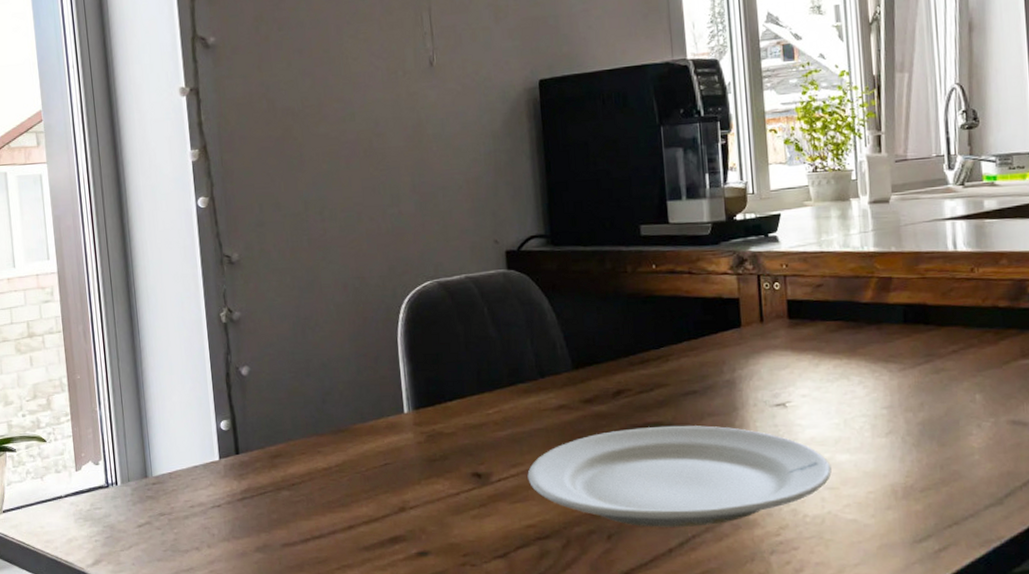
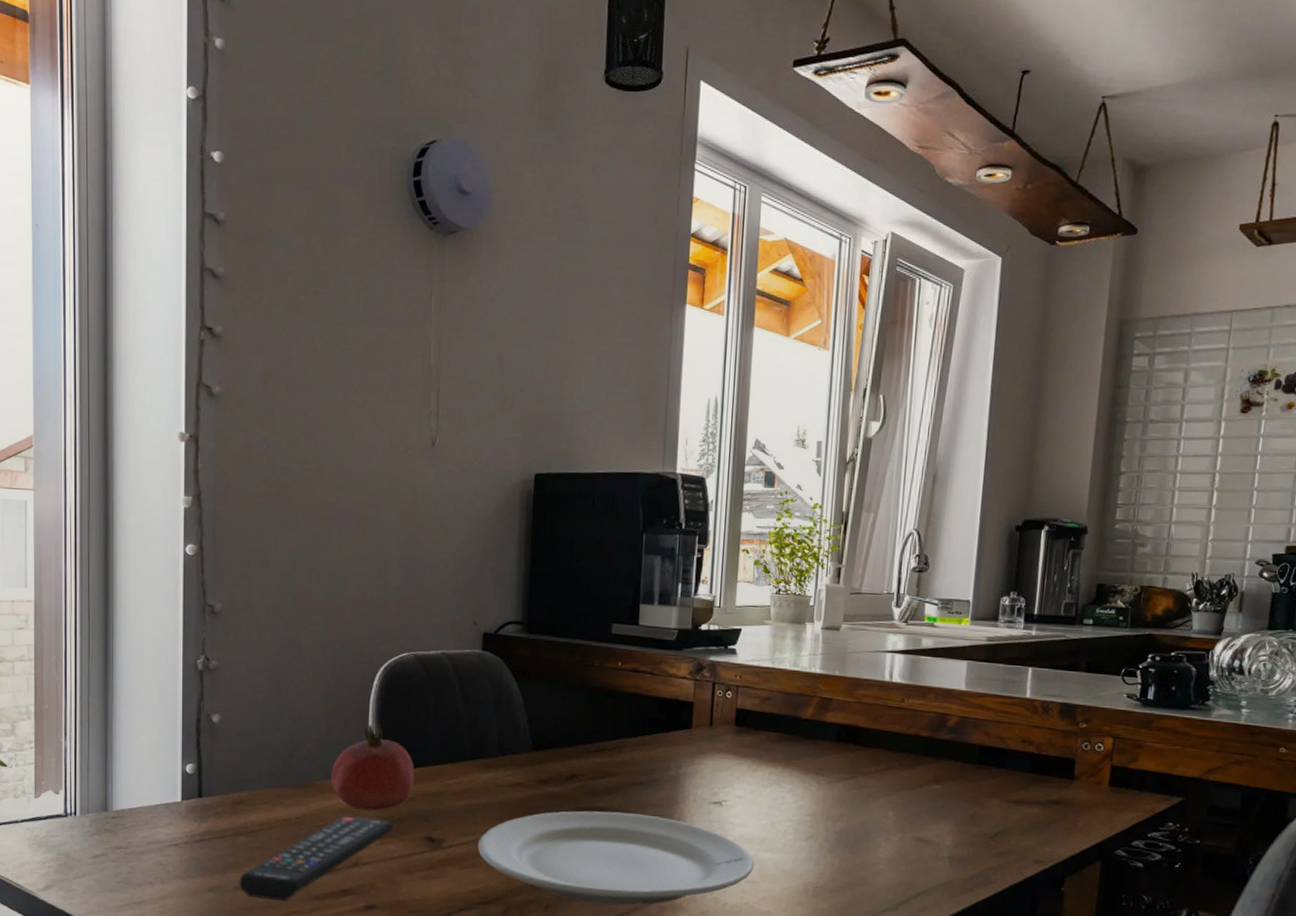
remote control: none [285,458,437,556] -> present [239,816,394,901]
fruit: none [366,358,453,451] -> present [331,724,414,811]

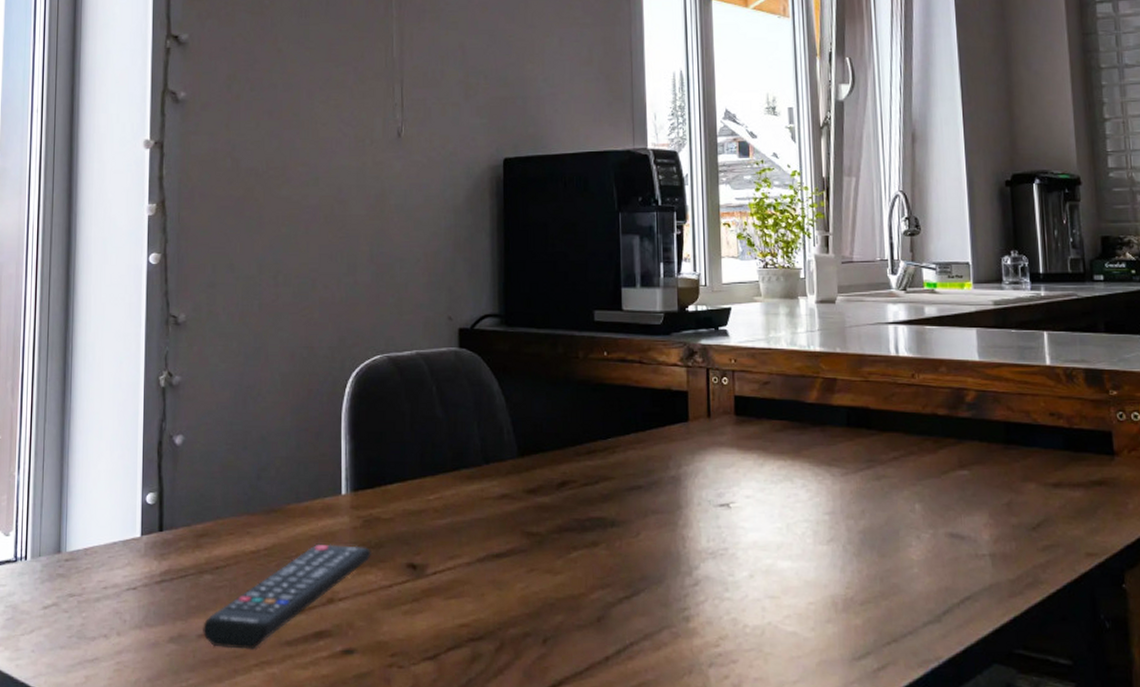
fruit: present [331,724,414,811] -> none [302,436,392,536]
plate: present [477,810,754,905] -> none [464,522,773,633]

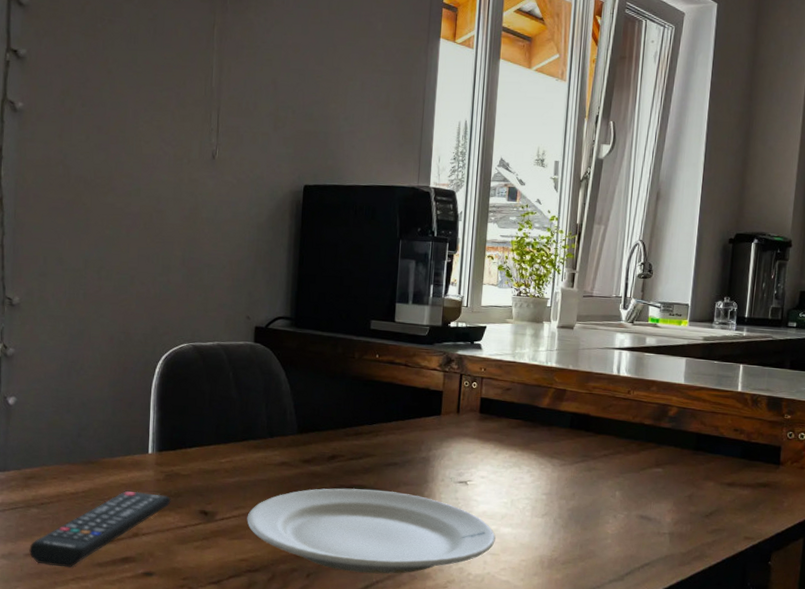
plate: none [464,522,773,633] -> present [247,488,496,574]

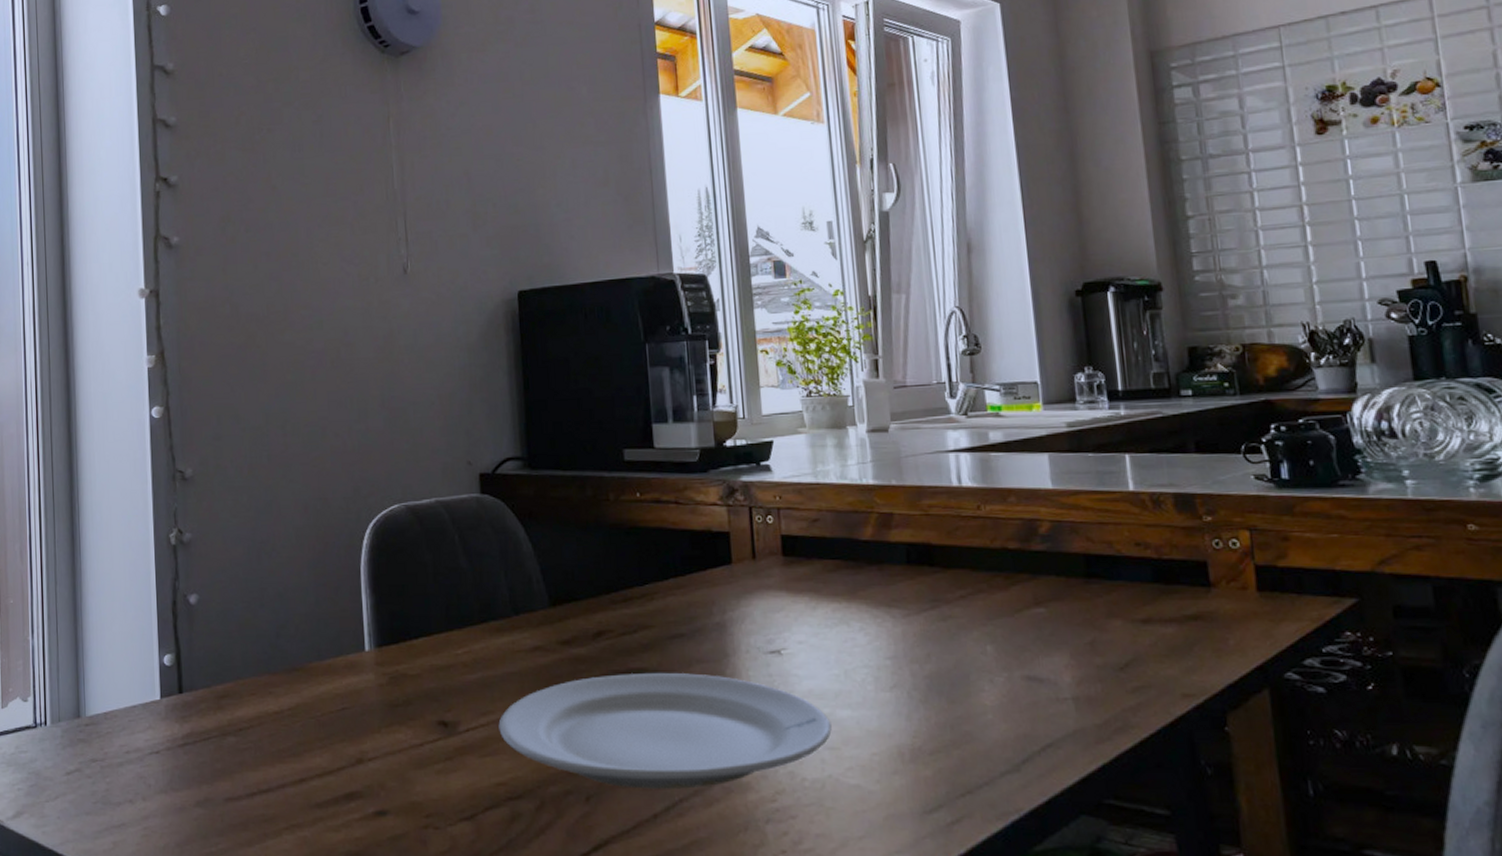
remote control: present [29,490,171,568] -> none [229,702,400,813]

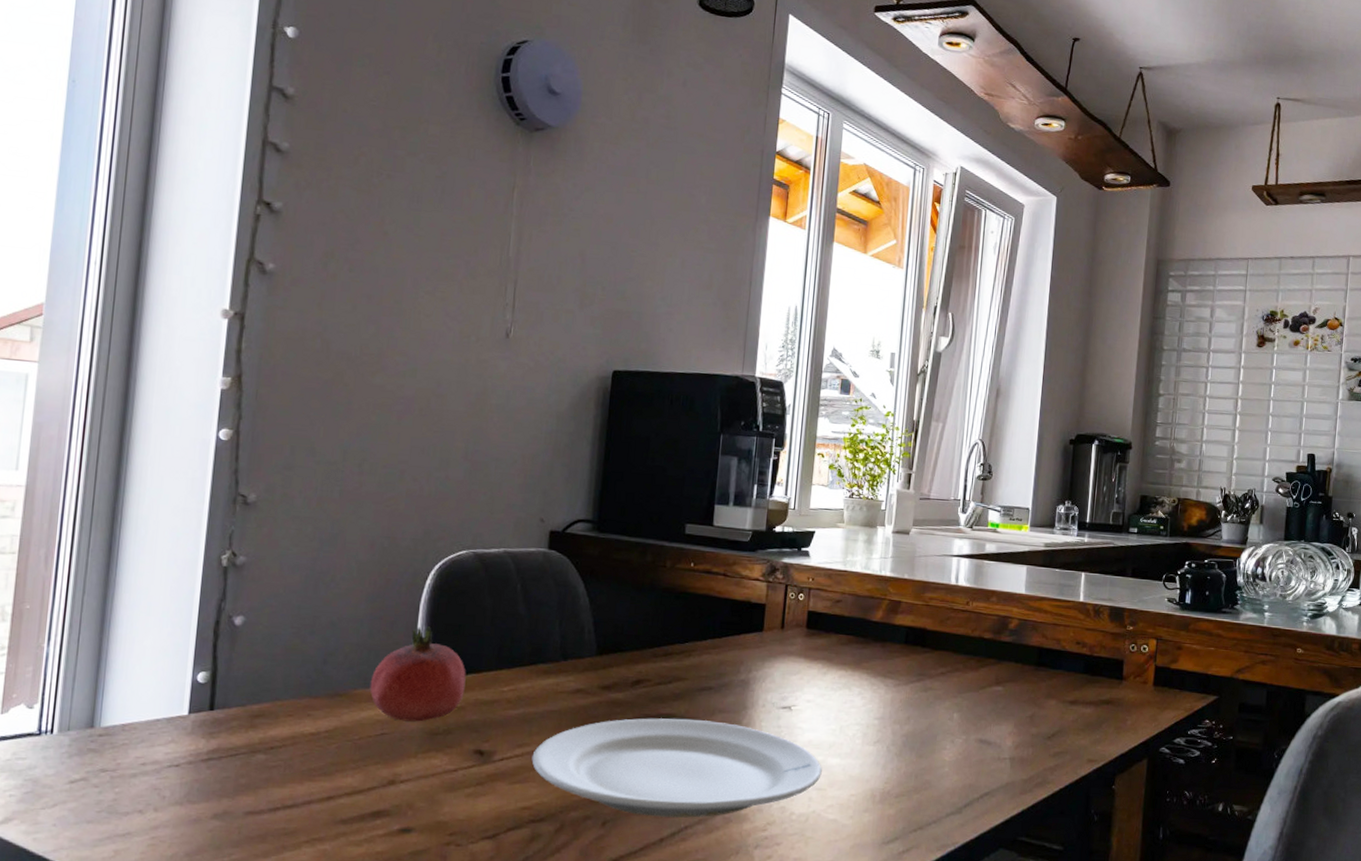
fruit: none [324,589,418,694] -> present [369,626,466,722]

